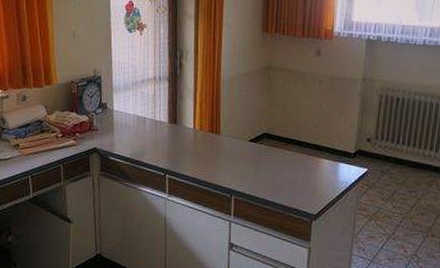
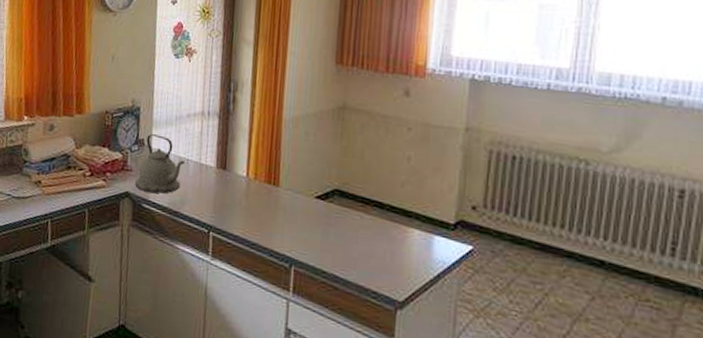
kettle: none [100,98,142,147] -> present [134,134,184,194]

